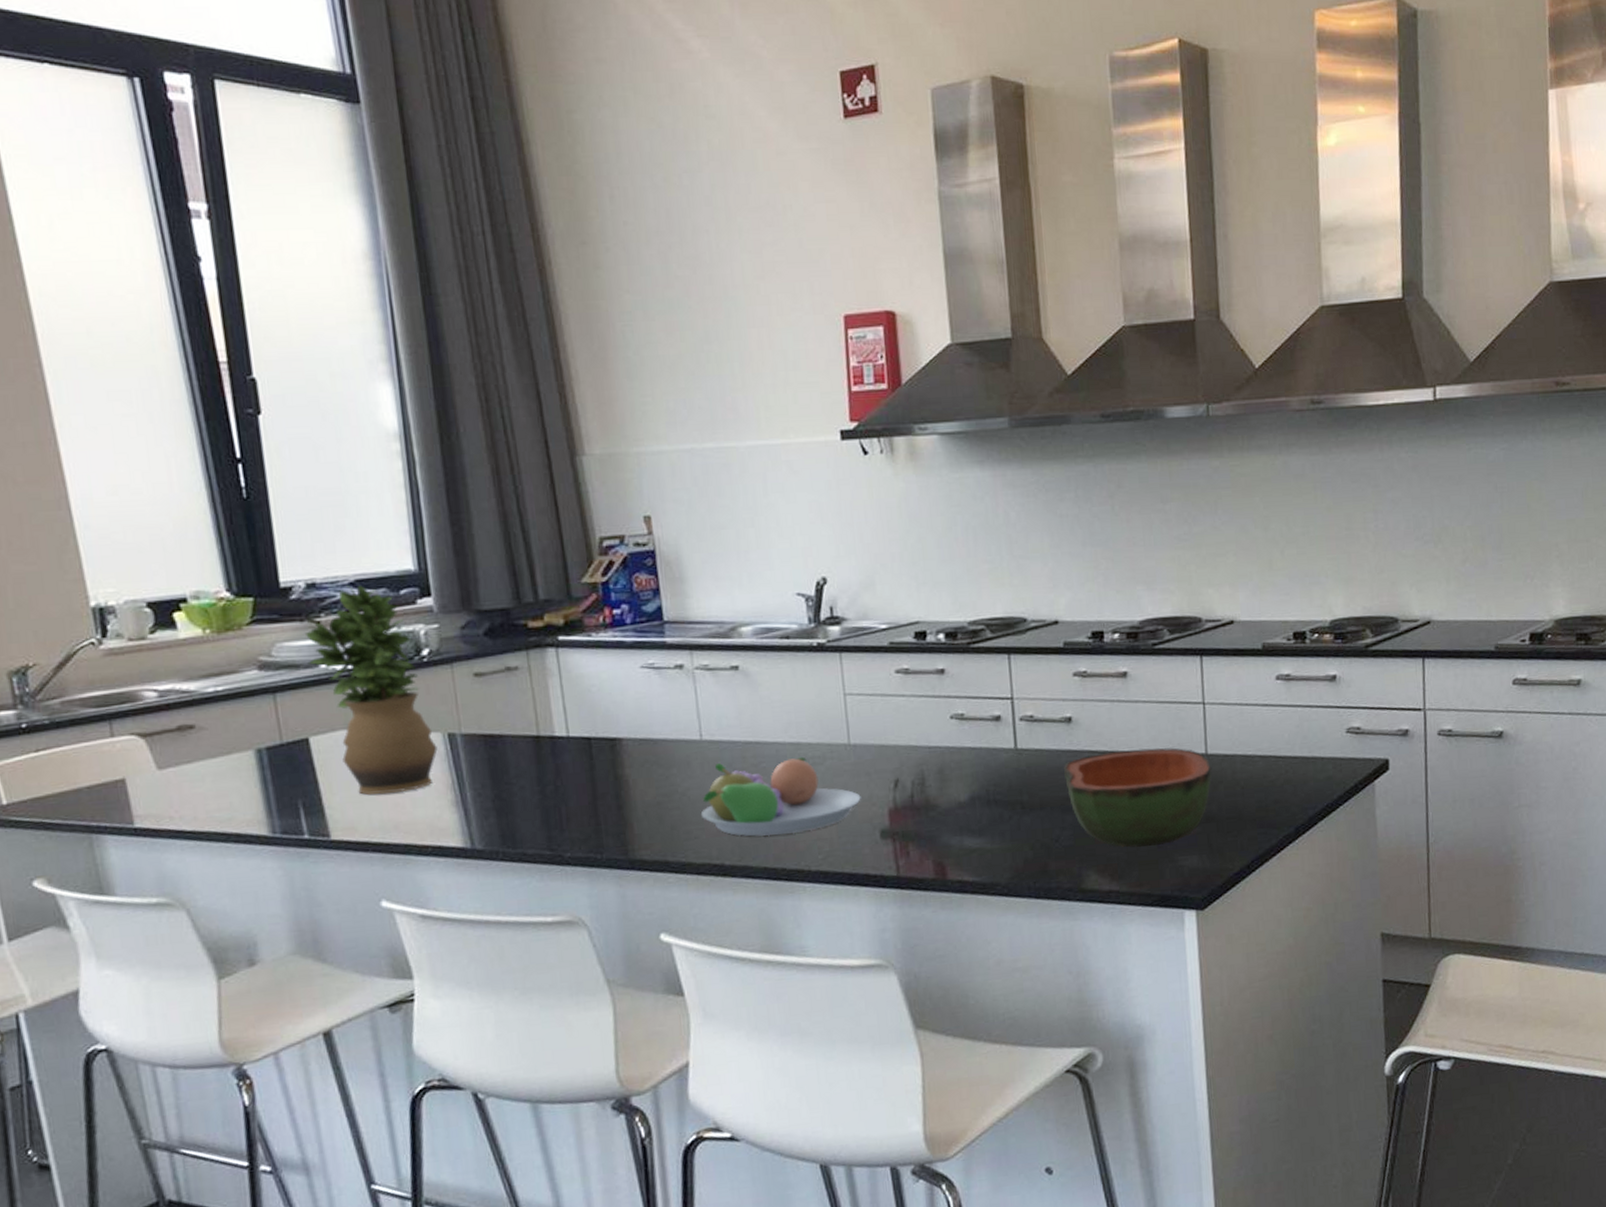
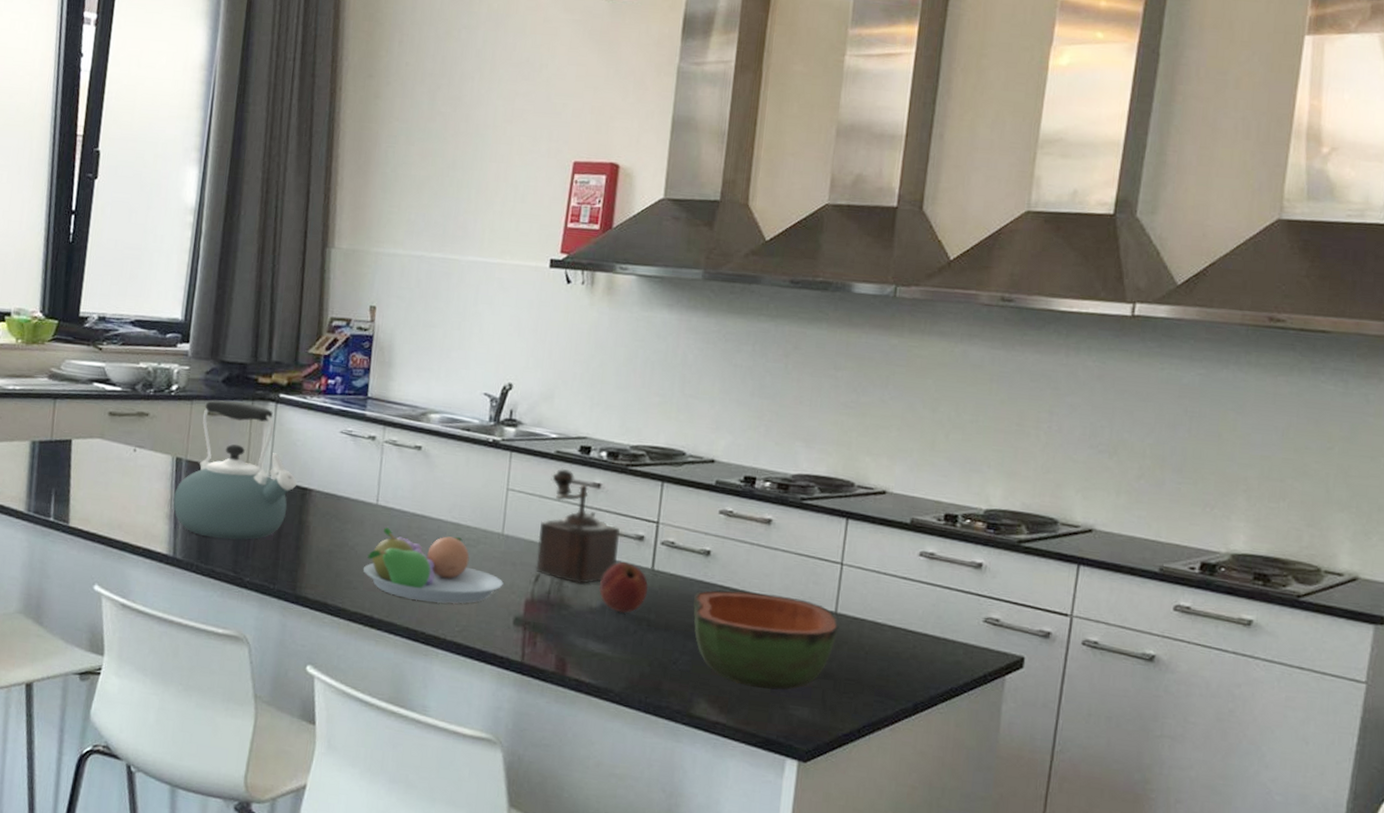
potted plant: present [304,585,438,795] -> none [86,323,167,499]
kettle: none [455,654,602,817] -> present [173,400,297,540]
pepper mill: none [888,660,977,781] -> present [536,469,620,584]
apple: none [963,746,1015,802] -> present [599,561,649,613]

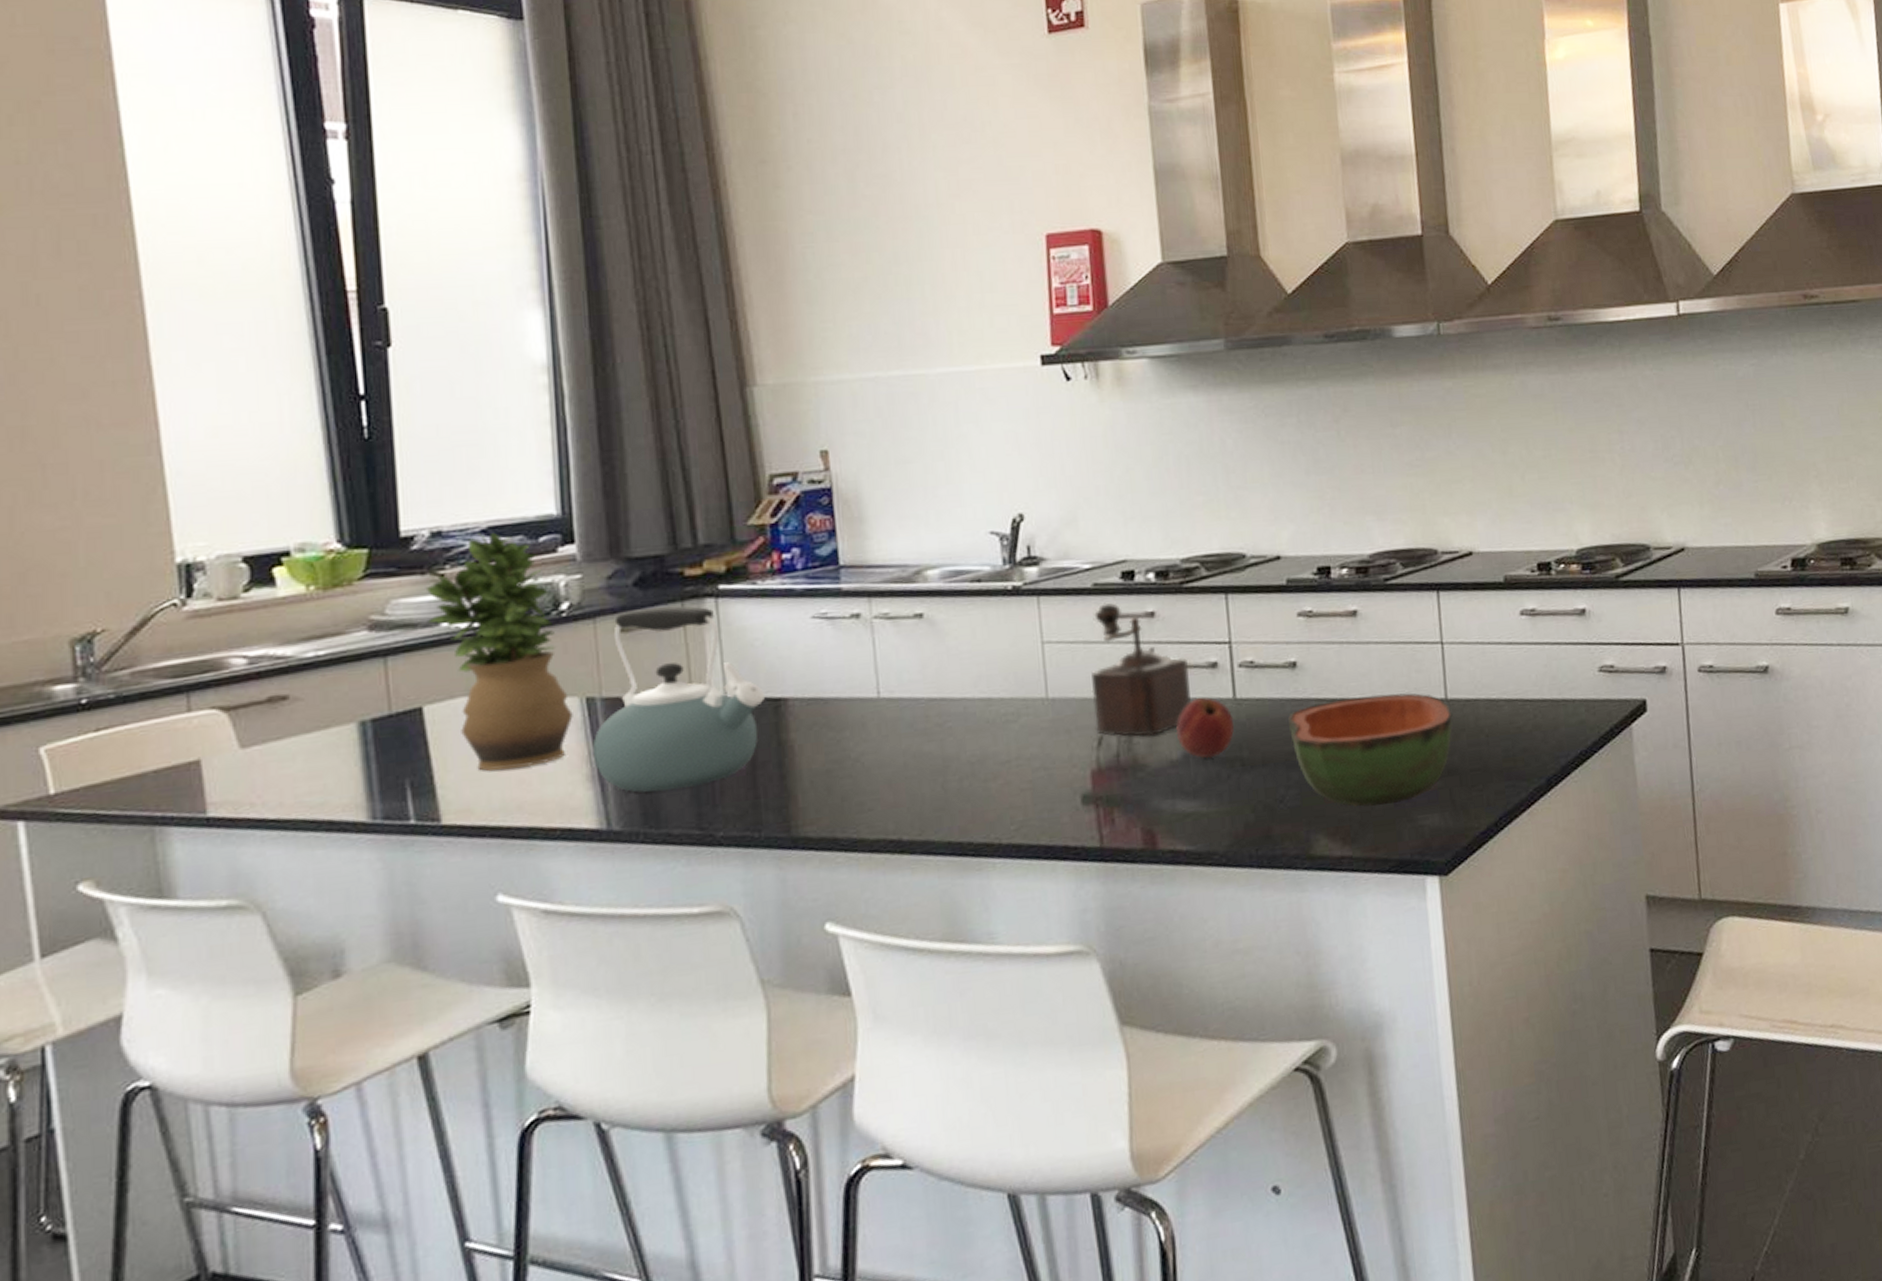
potted plant: none [86,323,167,499] -> present [425,532,573,771]
fruit bowl: present [363,527,503,604] -> none [877,713,1060,807]

